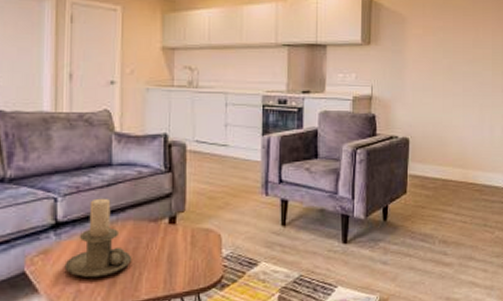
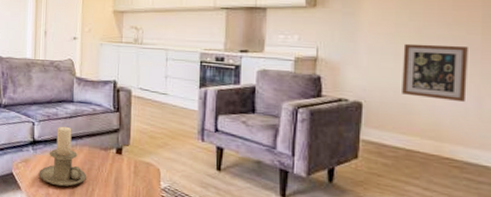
wall art: none [439,80,483,132] -> present [402,43,468,103]

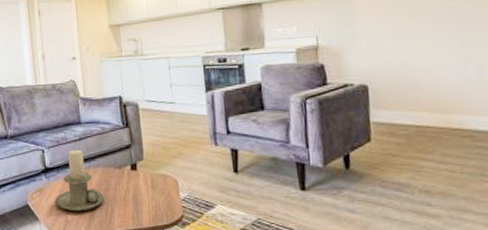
wall art: present [402,43,468,103] -> none [399,16,467,72]

